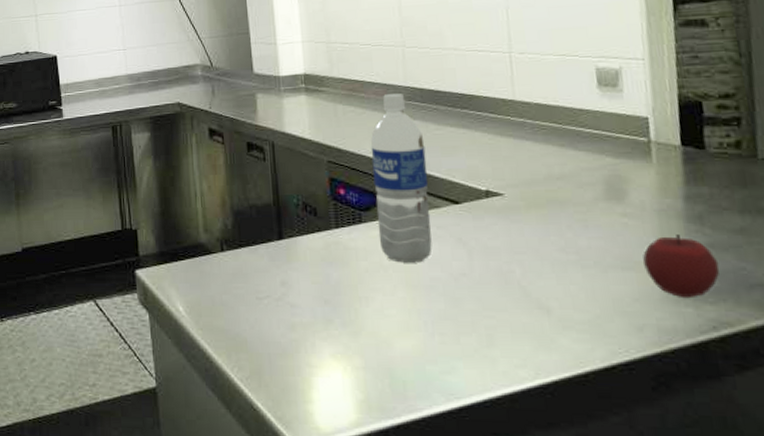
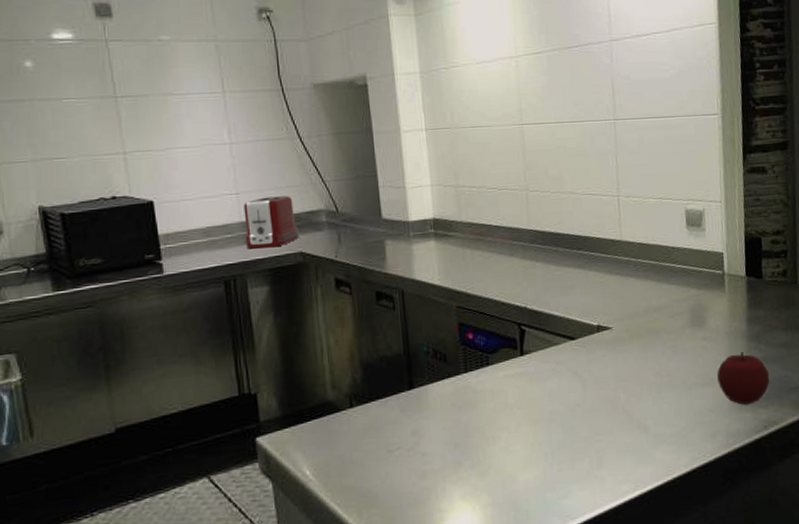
toaster: none [129,51,178,99] -> present [243,196,300,249]
water bottle: present [370,93,432,263] -> none [497,237,552,400]

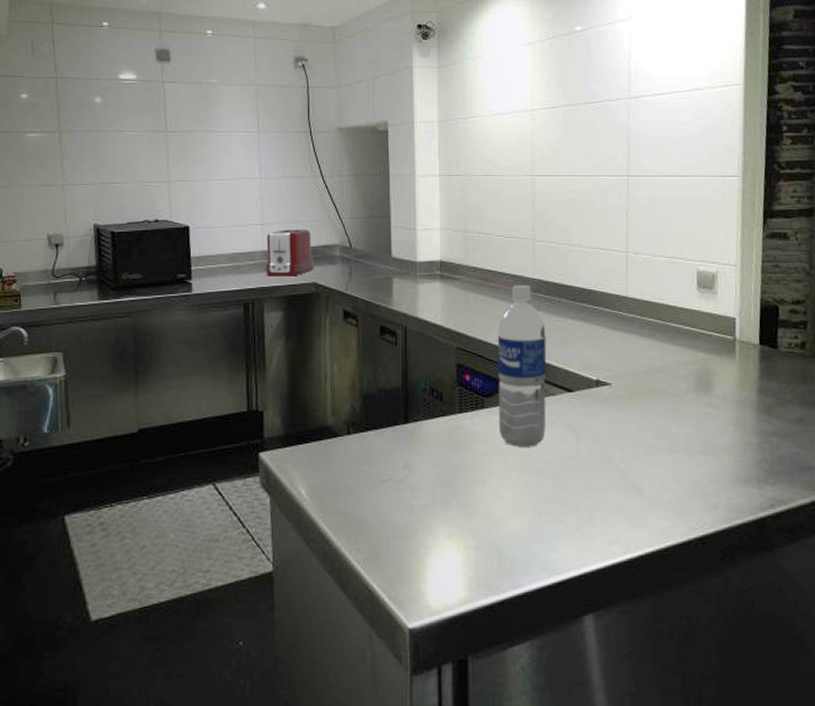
water bottle: none [497,237,552,400] -> present [497,285,547,447]
apple: present [717,352,770,405] -> none [721,423,780,479]

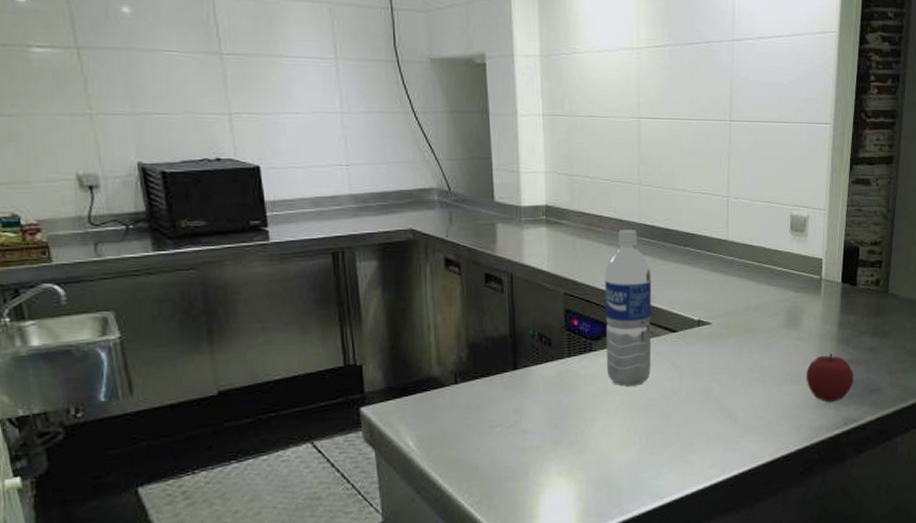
toaster: present [265,229,315,276] -> none [354,171,411,222]
apple: none [721,423,780,479] -> present [806,353,854,402]

